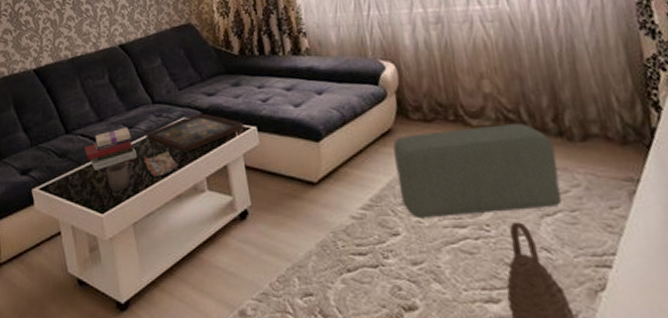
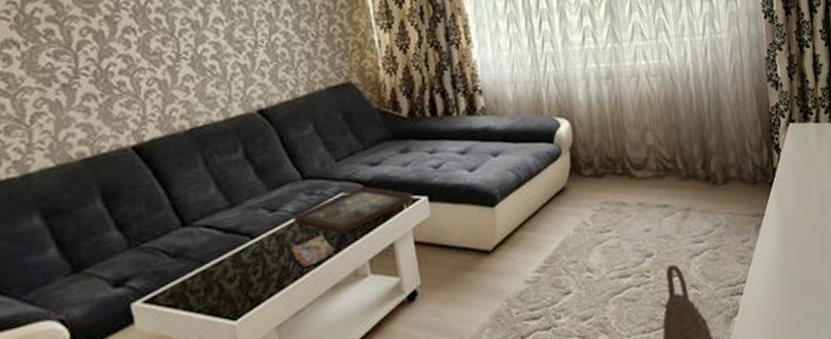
books: present [83,127,138,171] -> none [208,210,283,269]
mug: present [105,161,133,191] -> none [239,251,277,291]
pouf: present [393,124,562,217] -> none [566,172,708,273]

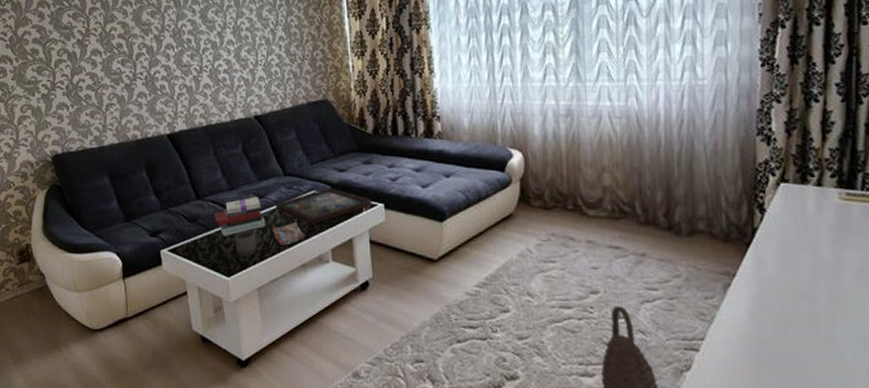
books: none [208,210,283,269] -> present [213,196,266,236]
mug: none [239,251,277,291] -> present [234,229,261,257]

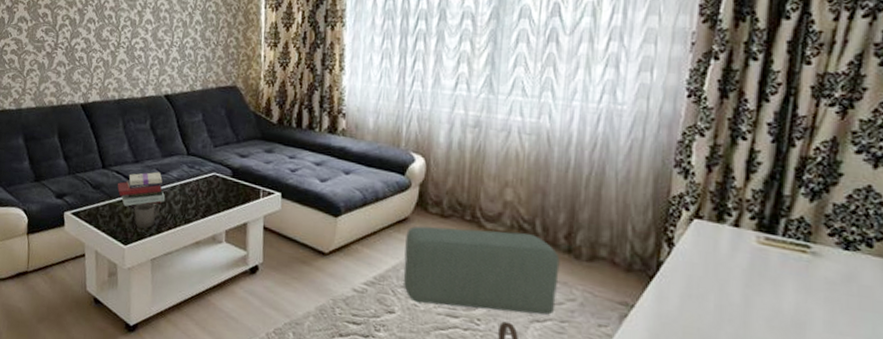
magazine: present [271,223,306,247] -> none [170,201,202,223]
decorative tray: present [275,188,372,224] -> none [176,171,270,205]
pouf: none [512,216,663,298] -> present [403,226,560,315]

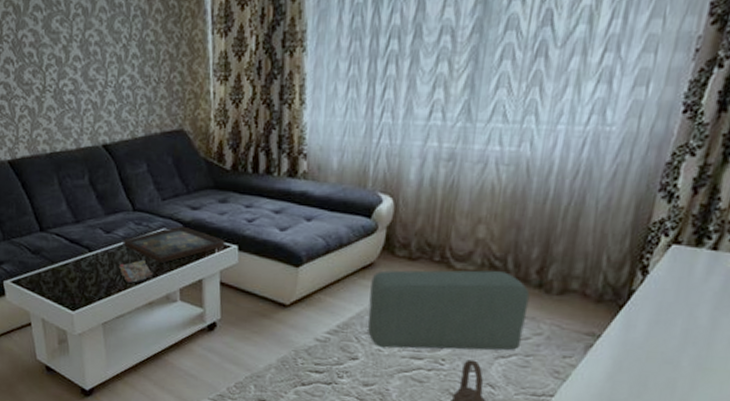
books: present [117,171,166,206] -> none [58,231,113,271]
mug: present [133,202,160,229] -> none [79,264,107,293]
magazine: none [170,201,202,223] -> present [118,260,154,284]
decorative tray: none [176,171,270,205] -> present [123,226,225,263]

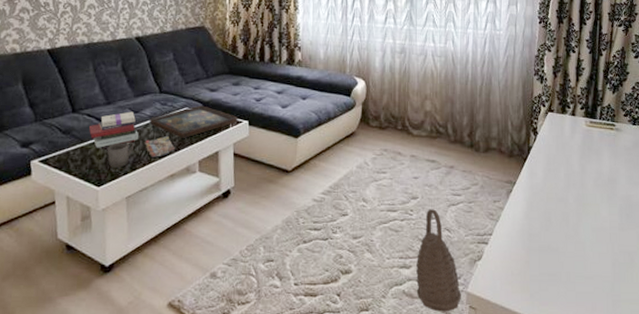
books: none [58,231,113,271] -> present [88,111,139,148]
mug: none [79,264,107,293] -> present [107,141,134,168]
pouf: present [367,270,530,350] -> none [353,135,466,203]

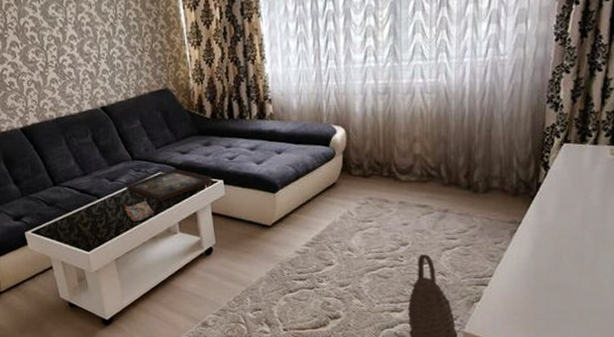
books: present [88,111,139,148] -> none [70,180,119,217]
mug: present [107,141,134,168] -> none [90,208,115,234]

